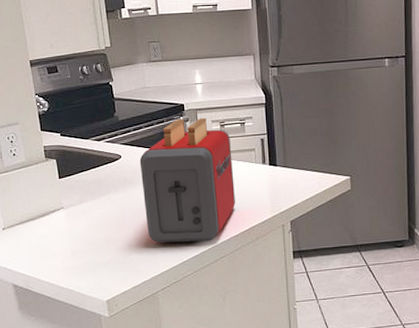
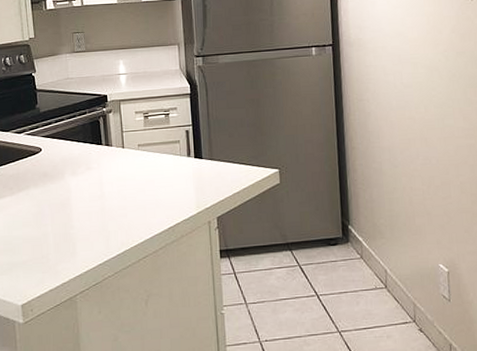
toaster: present [139,118,235,243] -> none [60,109,159,242]

